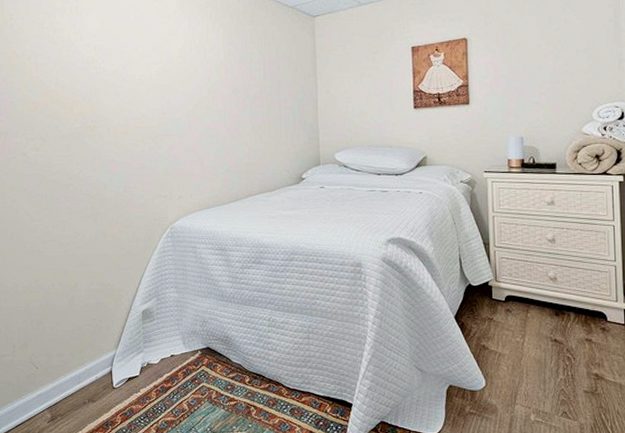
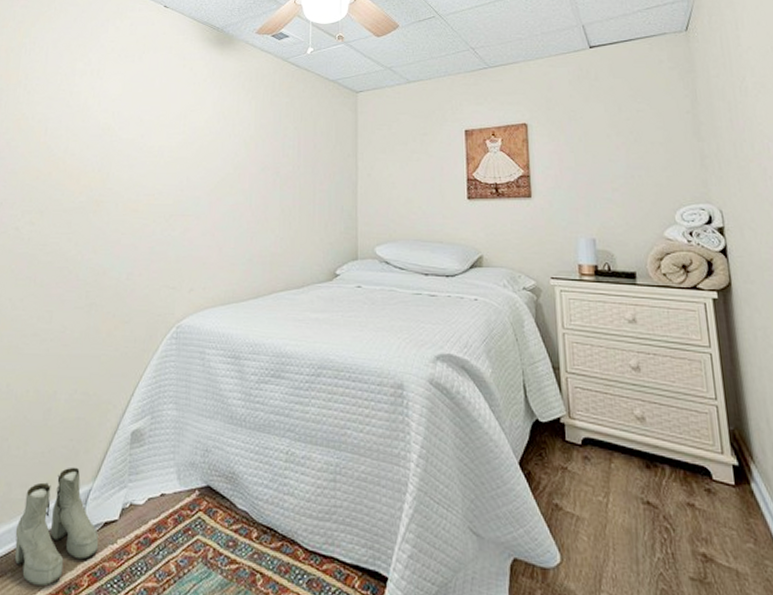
boots: none [59,339,126,425] -> present [14,467,99,587]

